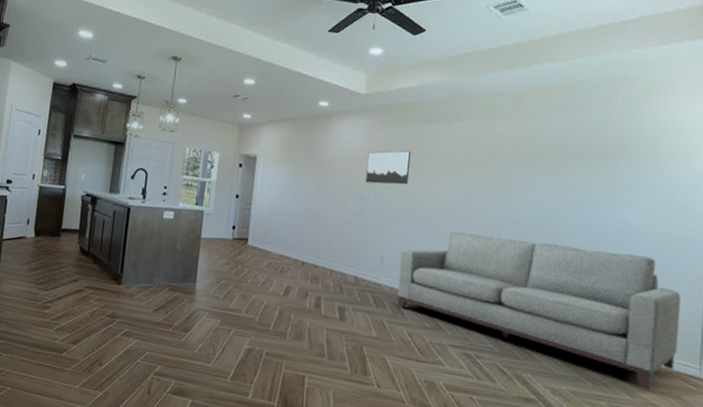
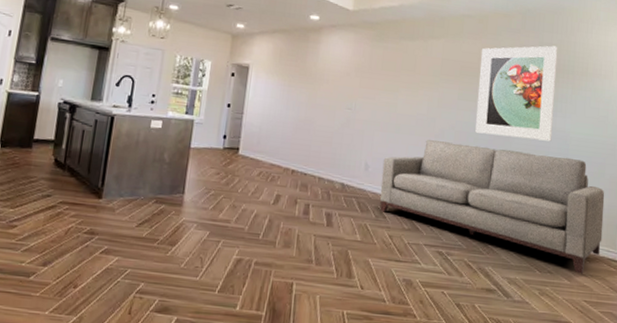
wall art: present [365,151,411,185] -> none [352,64,393,97]
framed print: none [510,123,617,235] -> present [475,45,558,142]

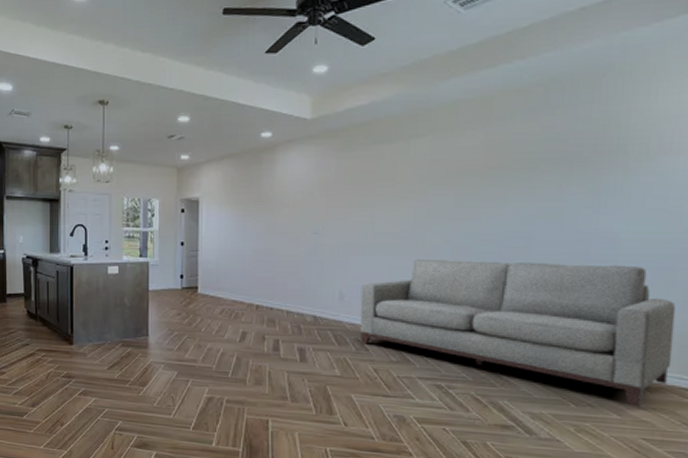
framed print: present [475,45,558,142] -> none [480,121,600,247]

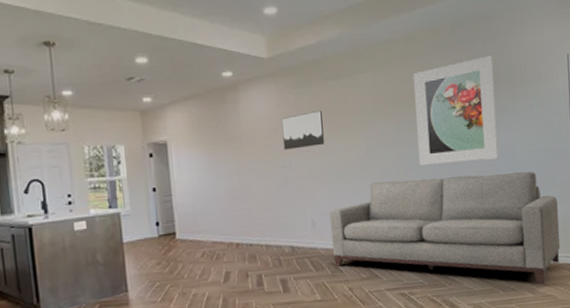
wall art: none [318,177,366,216] -> present [281,111,324,150]
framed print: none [480,121,600,247] -> present [413,55,499,165]

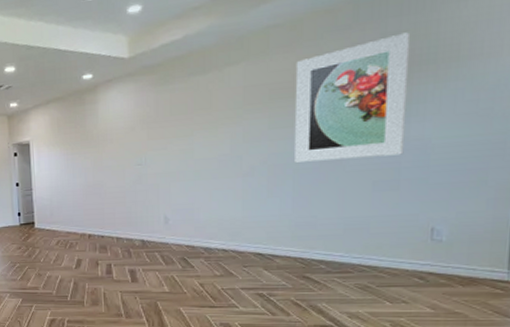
wall art: present [281,111,324,150] -> none [139,108,183,148]
sofa: present [329,171,561,285] -> none [184,169,488,300]

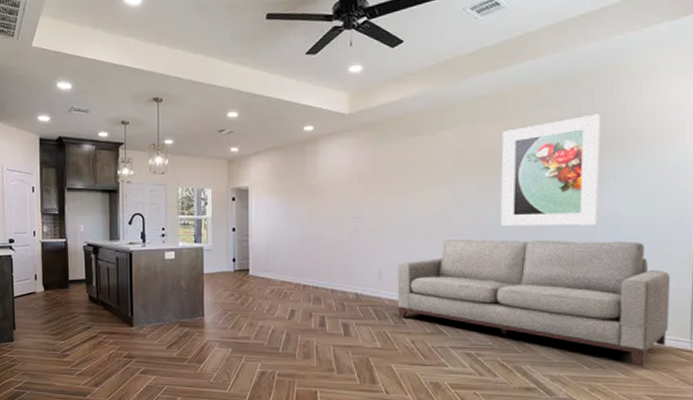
sofa: none [184,169,488,300] -> present [397,240,671,367]

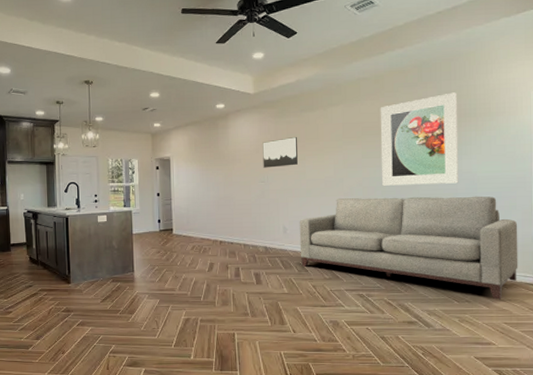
wall art: none [357,166,399,202] -> present [262,137,298,168]

